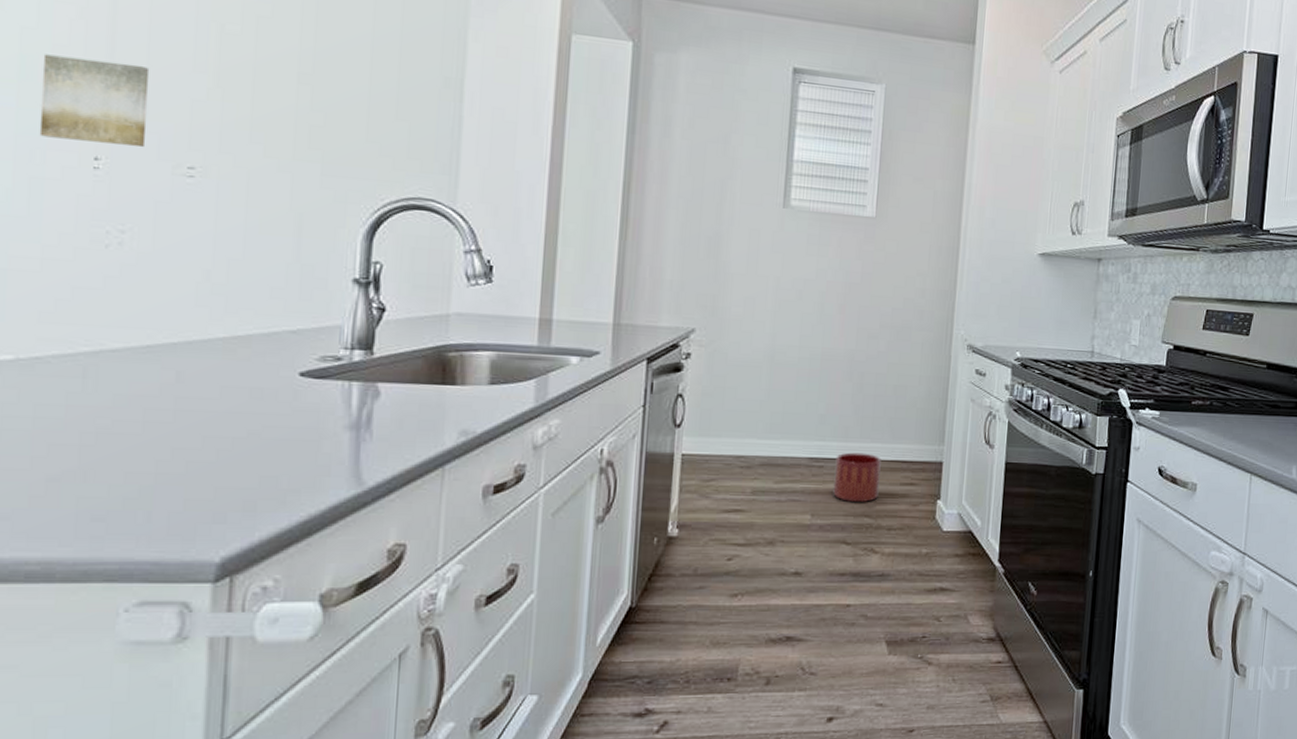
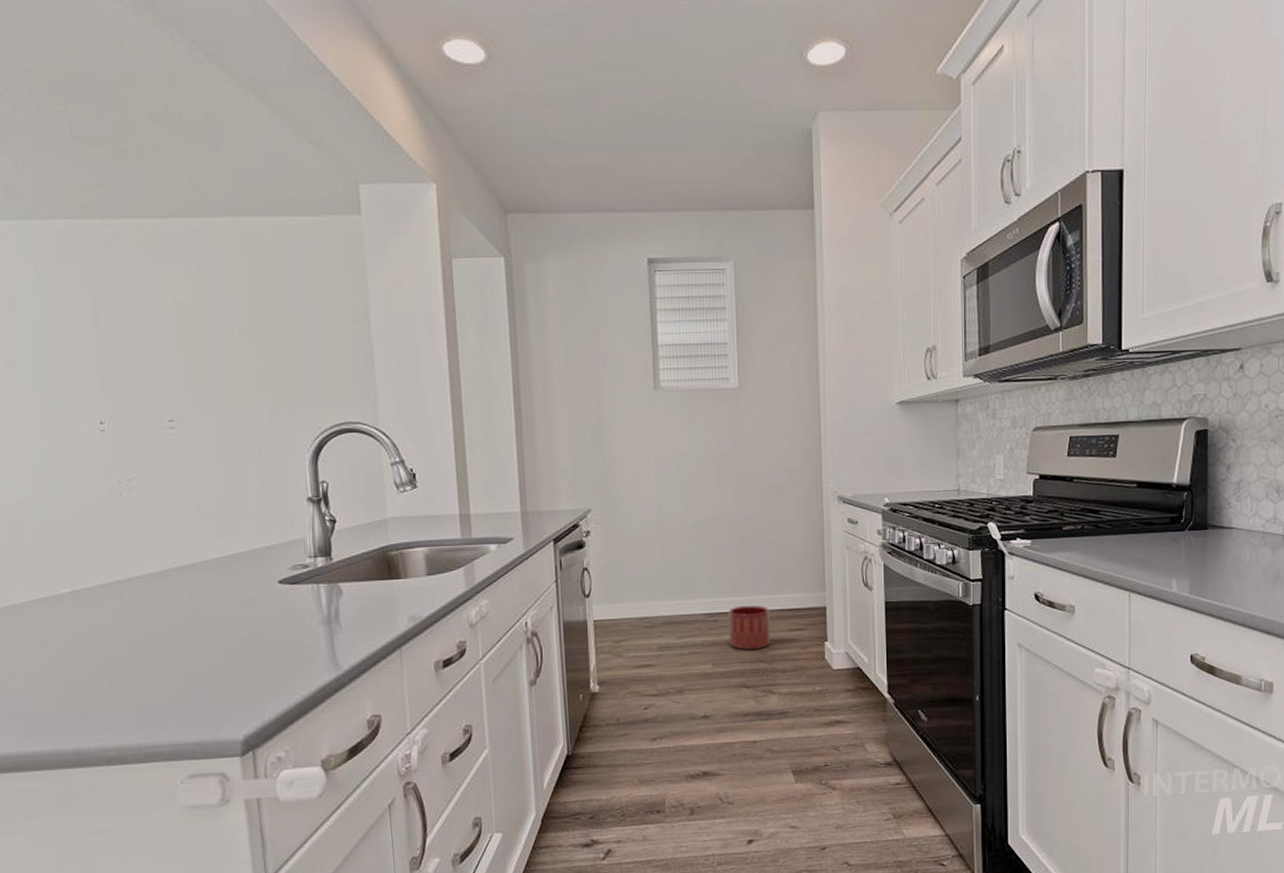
wall art: present [39,54,150,148] -> none [50,340,135,410]

